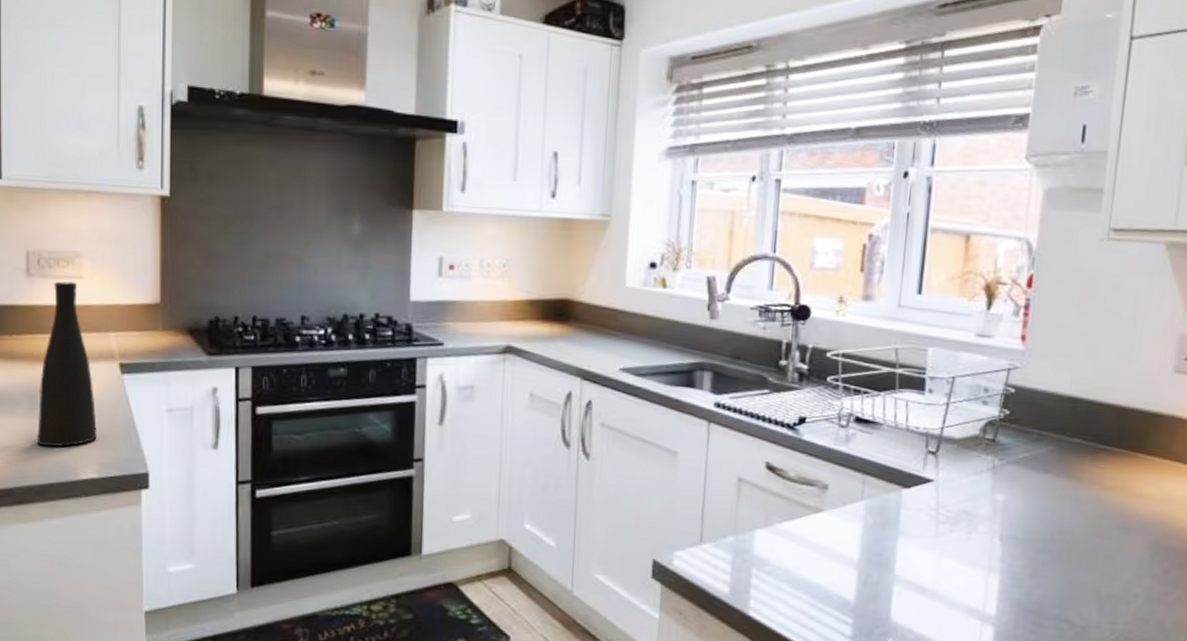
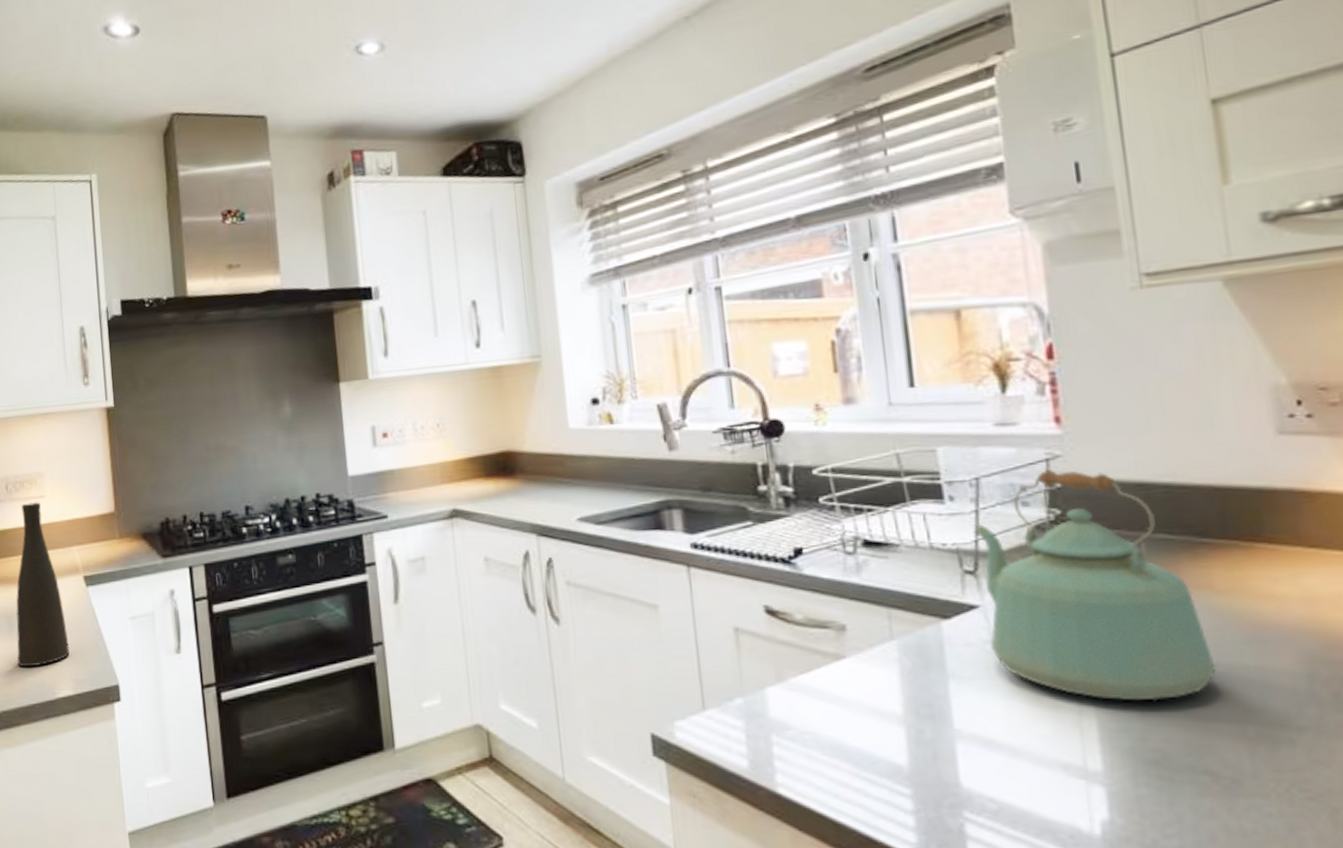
kettle: none [935,378,1091,566] -> present [973,470,1216,702]

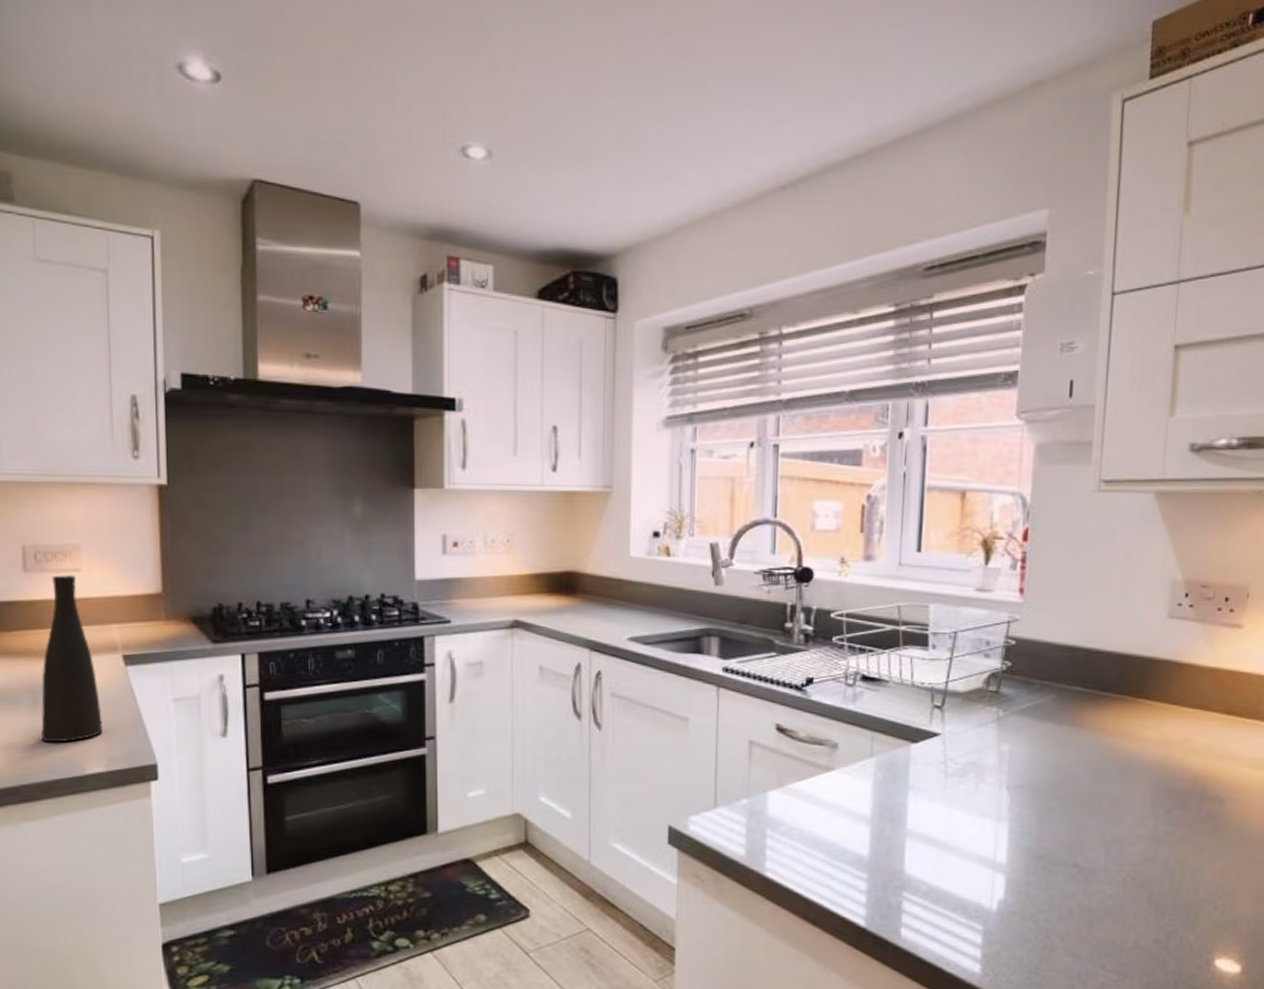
kettle: present [973,470,1216,702] -> none [943,630,1095,813]

